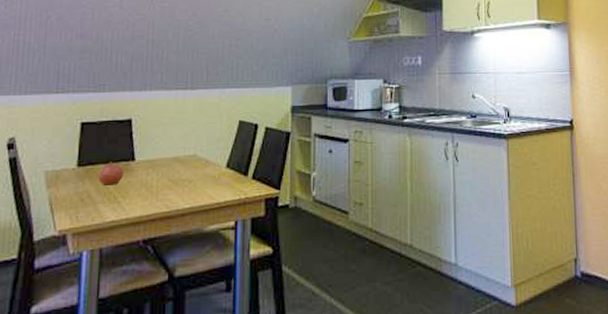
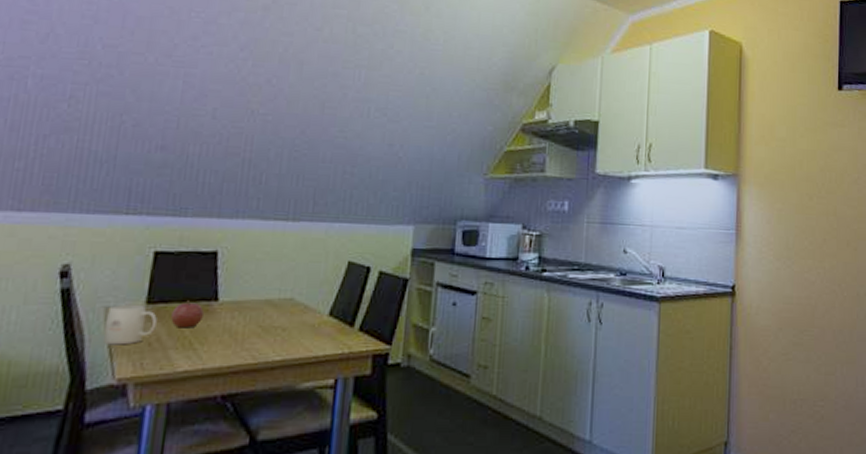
mug: none [45,167,87,203] -> present [104,304,157,345]

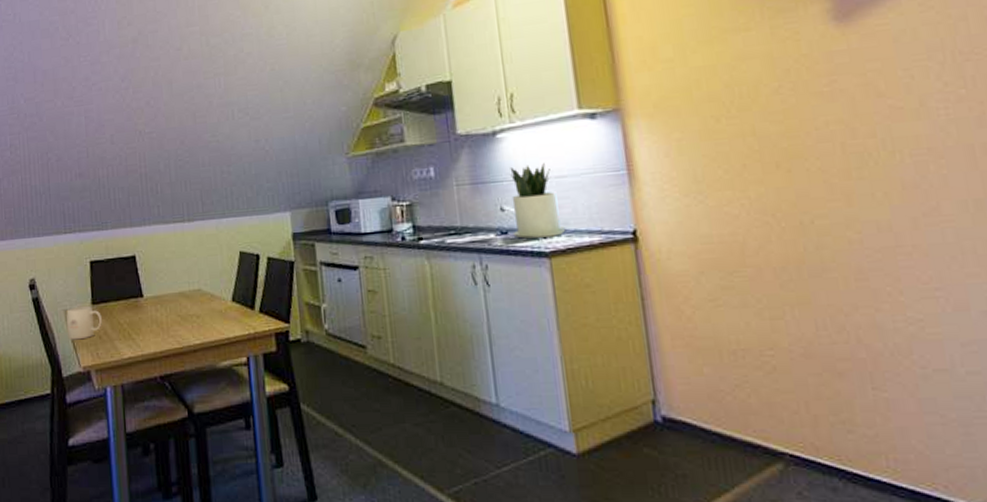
fruit: present [171,300,204,328] -> none [111,299,134,323]
planter: none [631,212,678,284] -> present [510,163,566,239]

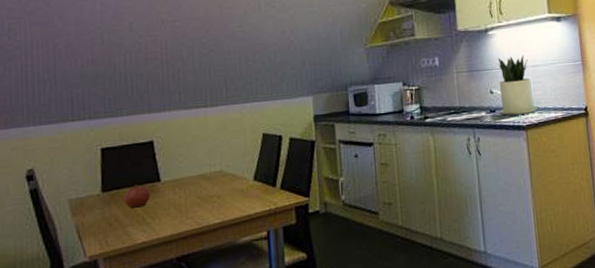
mug: present [66,305,102,340] -> none [70,193,113,231]
fruit: none [111,299,134,323] -> present [124,184,150,208]

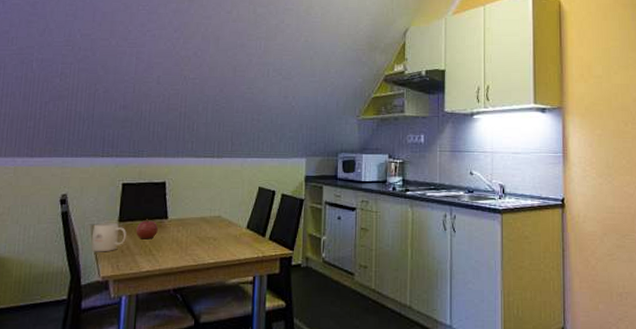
mug: none [70,193,113,231] -> present [91,222,127,252]
planter: present [498,55,538,116] -> none [477,141,516,199]

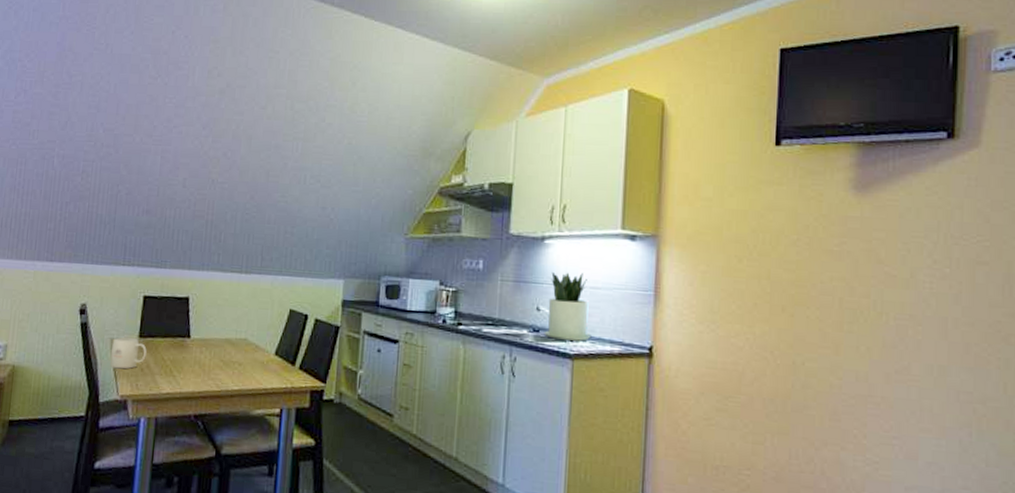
fruit: present [136,219,158,240] -> none [156,336,180,359]
planter: none [477,141,516,199] -> present [544,272,591,341]

